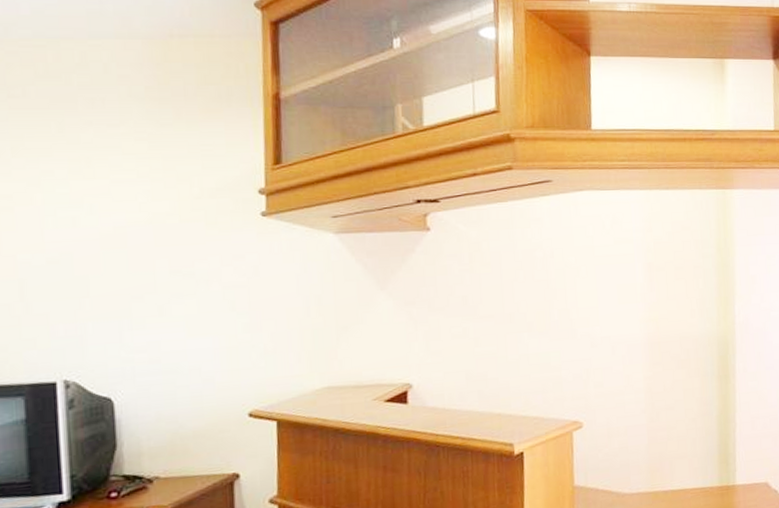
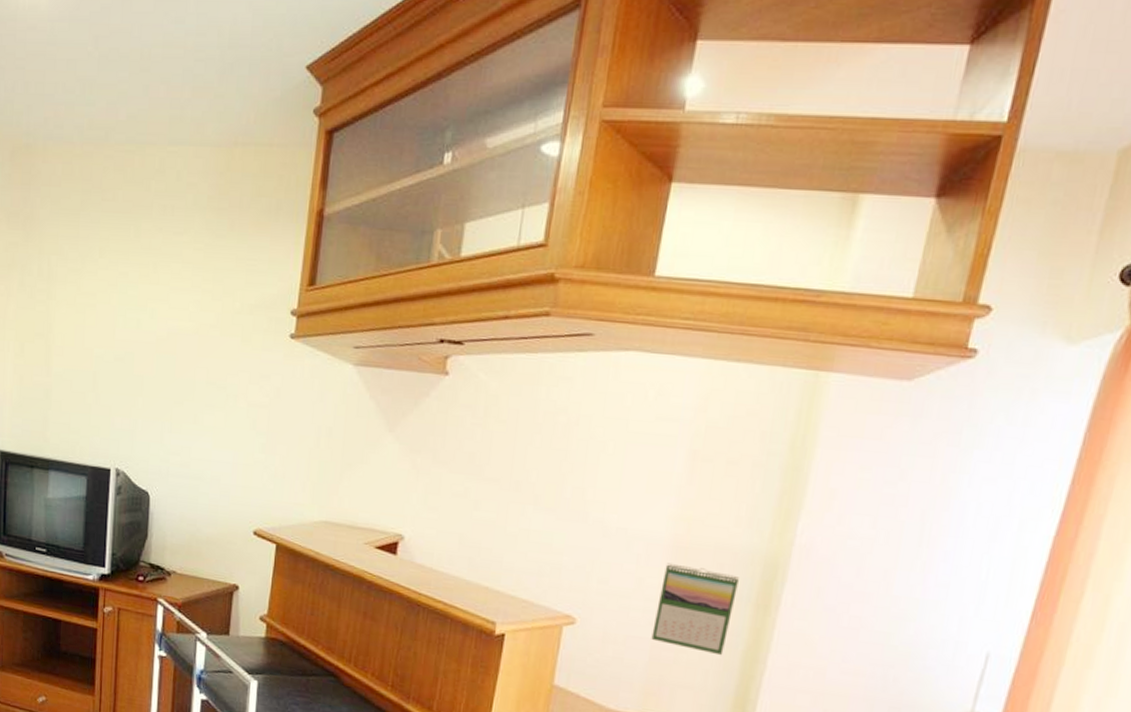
calendar: none [646,356,703,426] -> present [651,563,739,656]

